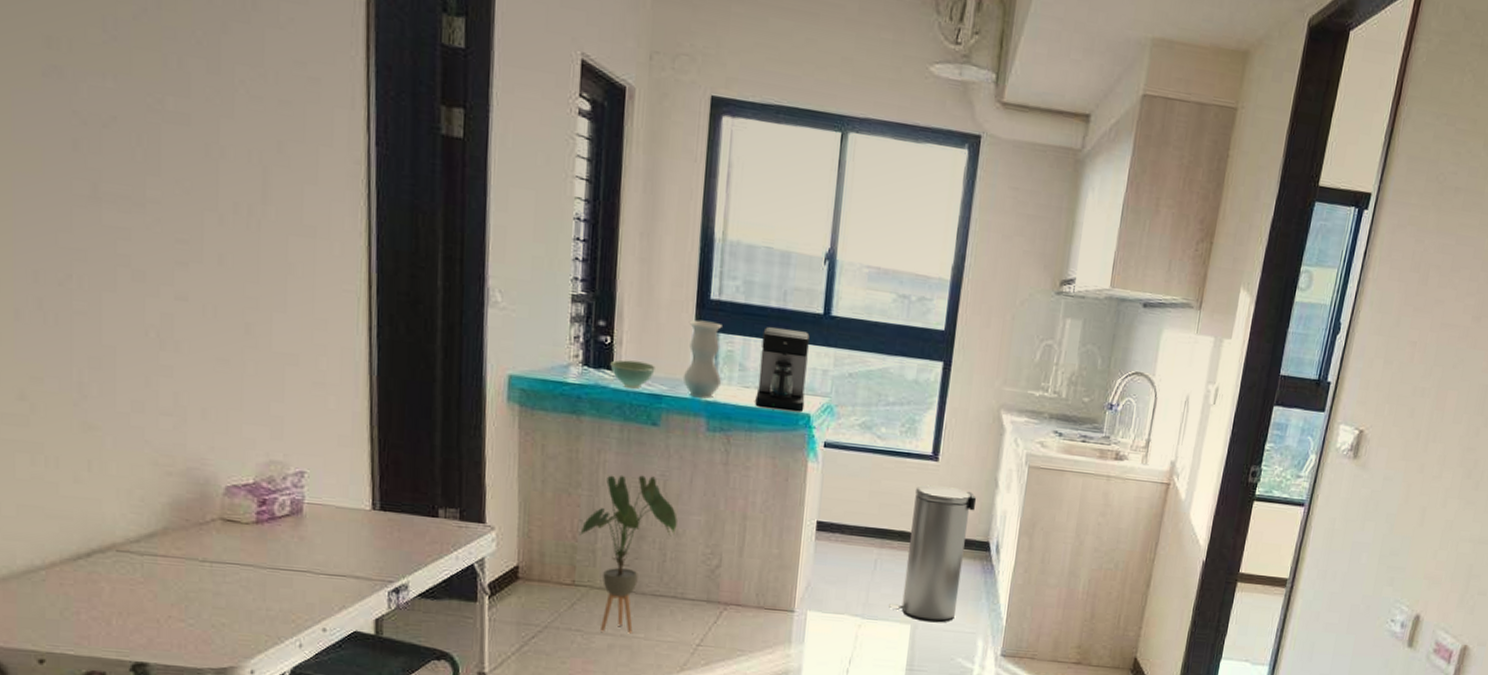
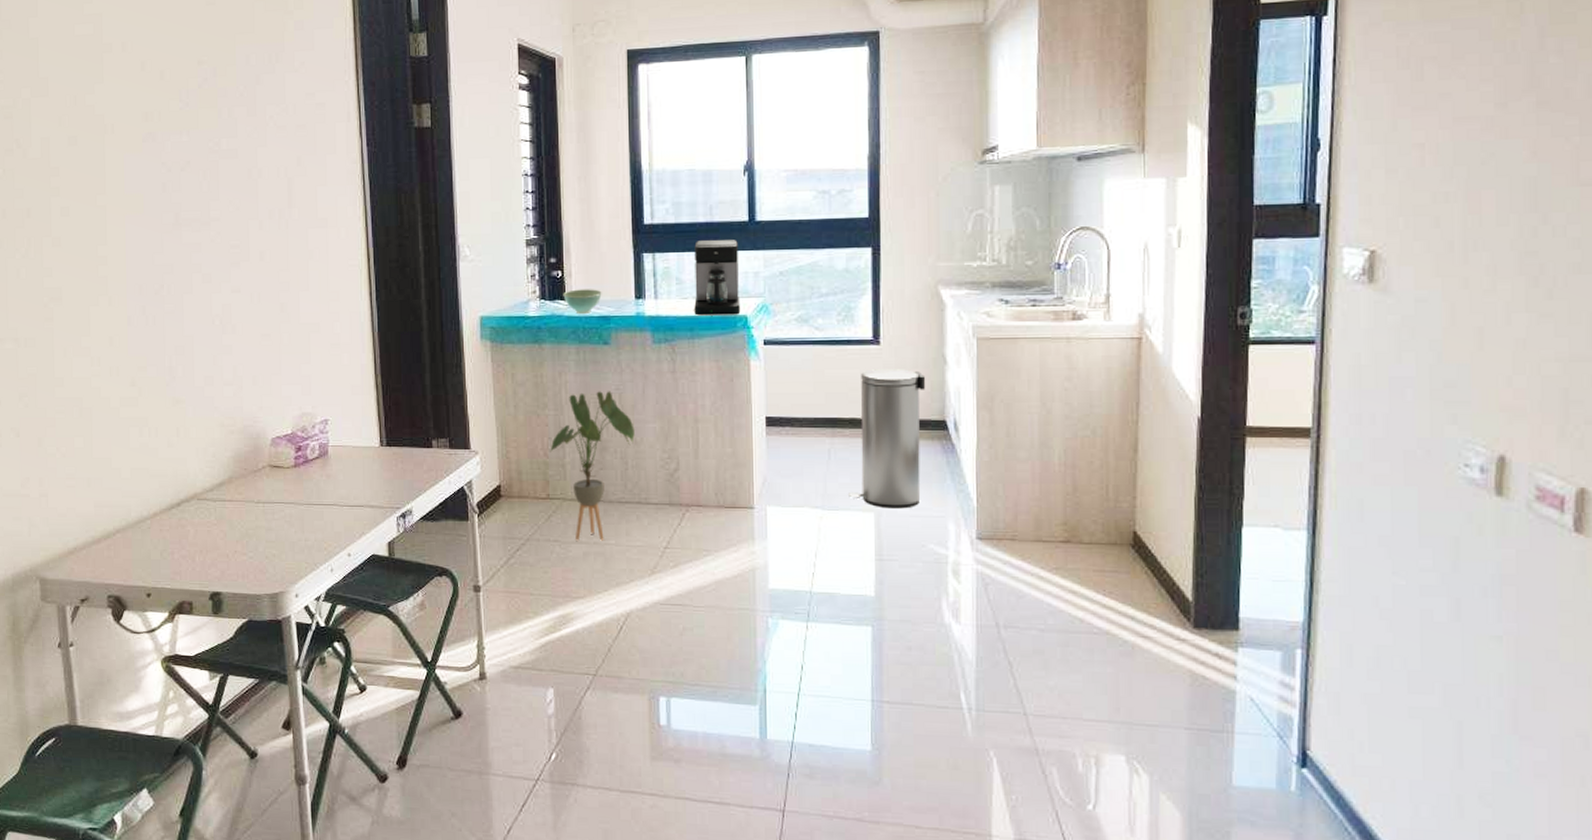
vase: present [682,320,722,399] -> none [626,244,661,314]

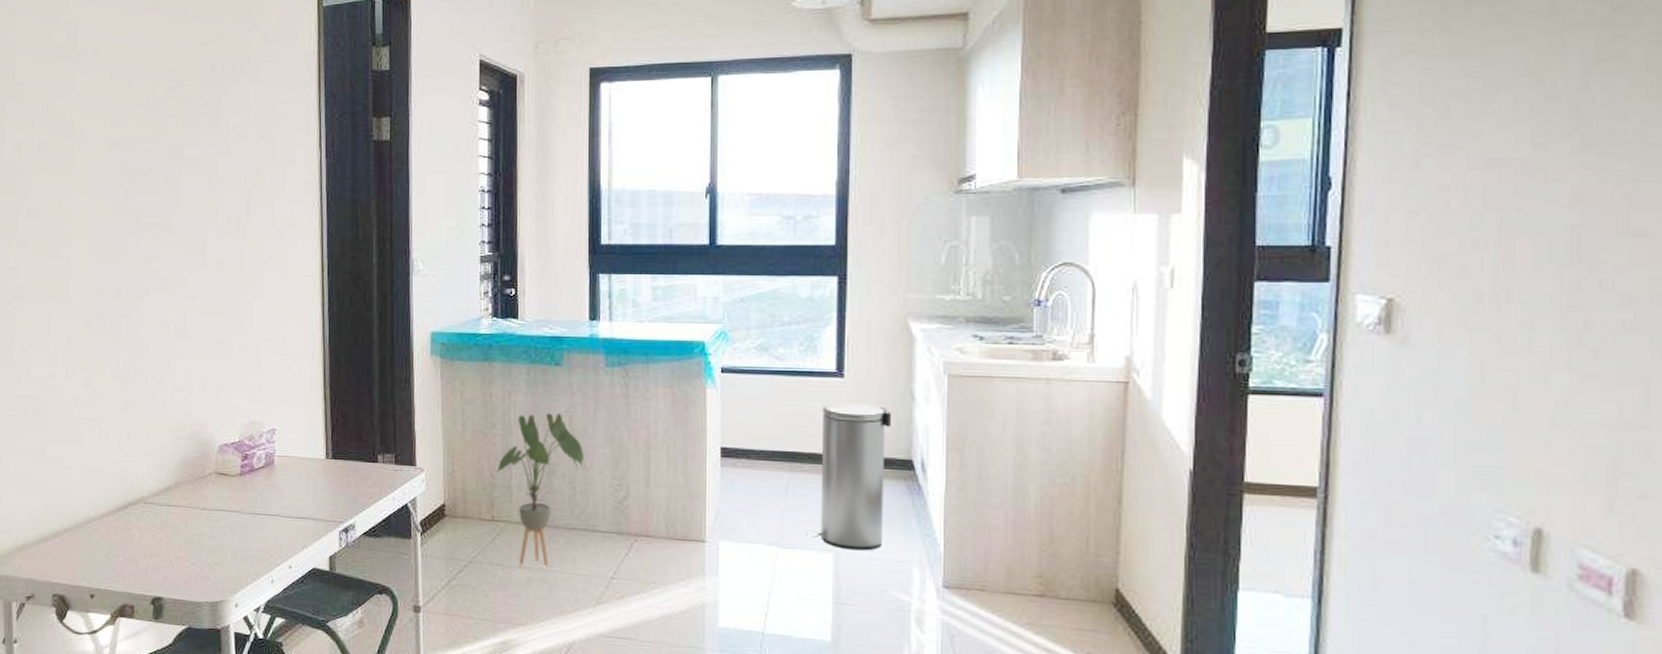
bowl: present [563,289,602,314] -> none [516,308,555,333]
coffee maker: present [694,240,741,316] -> none [650,263,698,341]

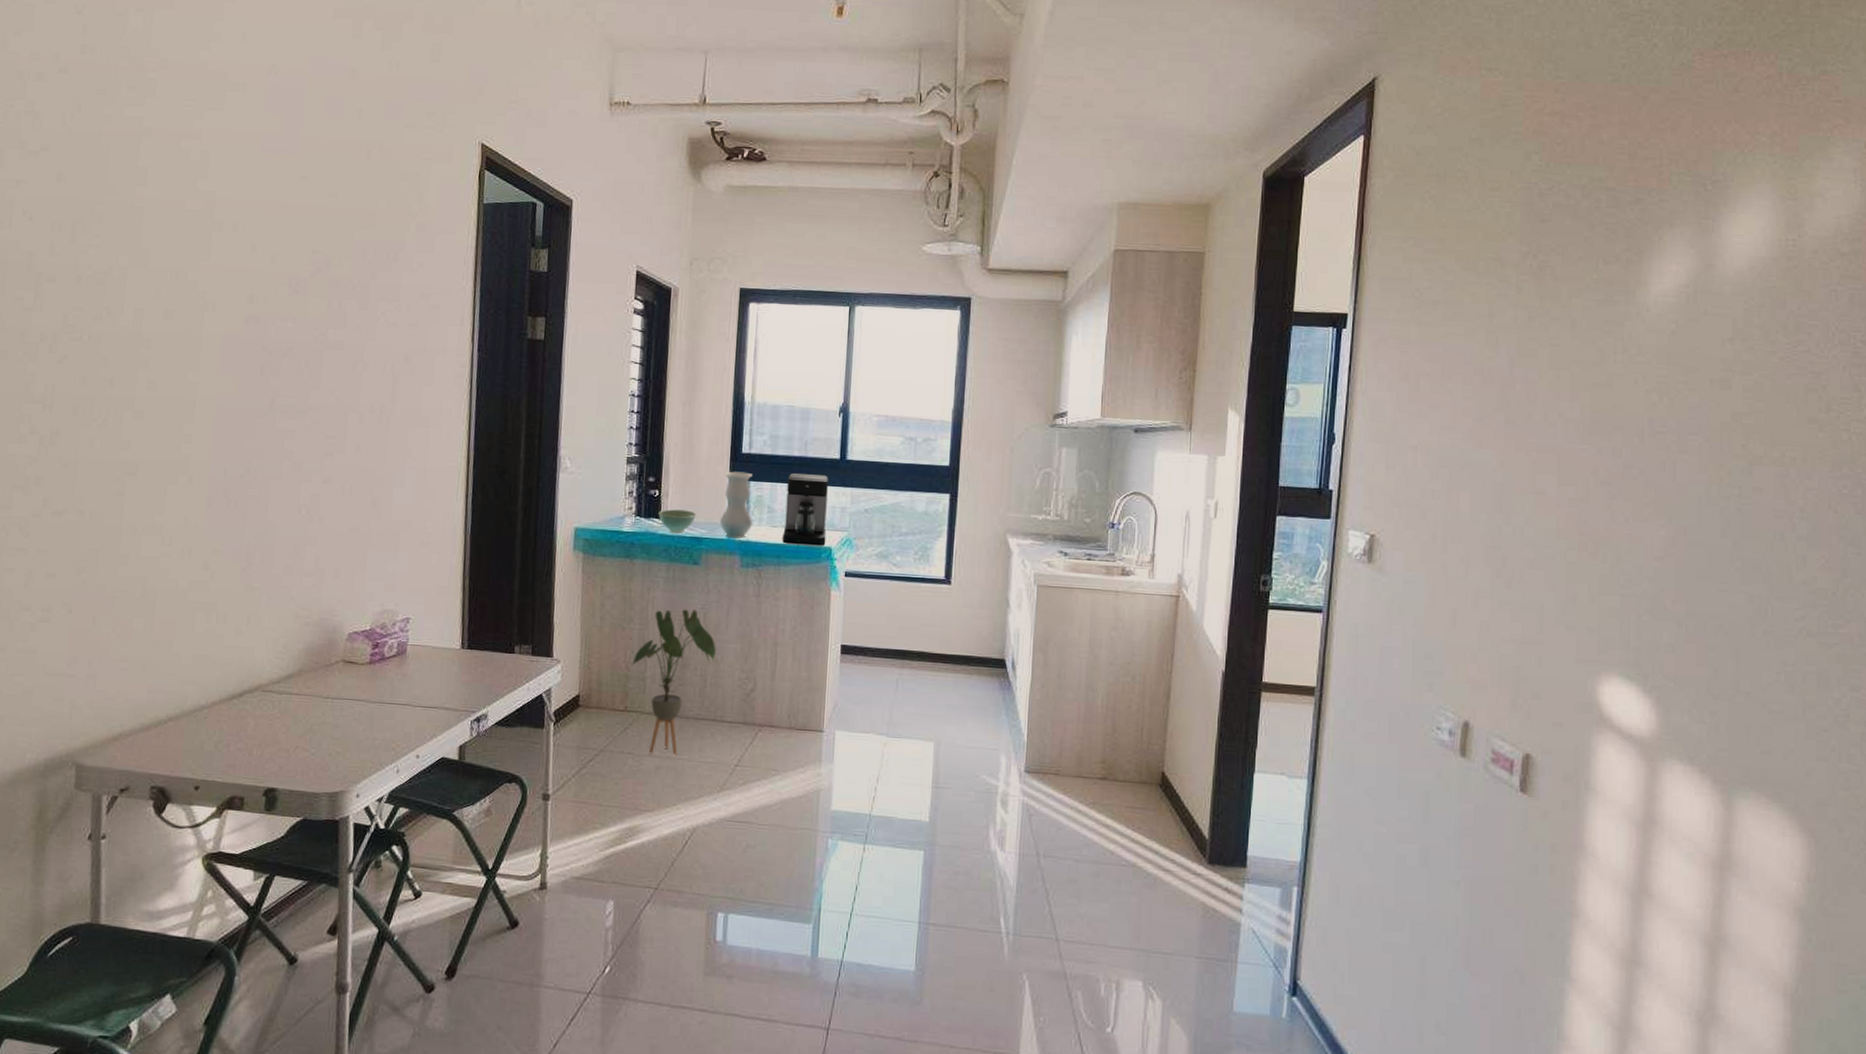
bowl: none [516,308,555,333] -> present [658,509,696,534]
vase: none [580,264,616,336] -> present [719,471,753,539]
coffee maker: none [650,263,698,341] -> present [782,473,829,546]
pedal bin: present [806,403,892,551] -> none [912,607,990,740]

